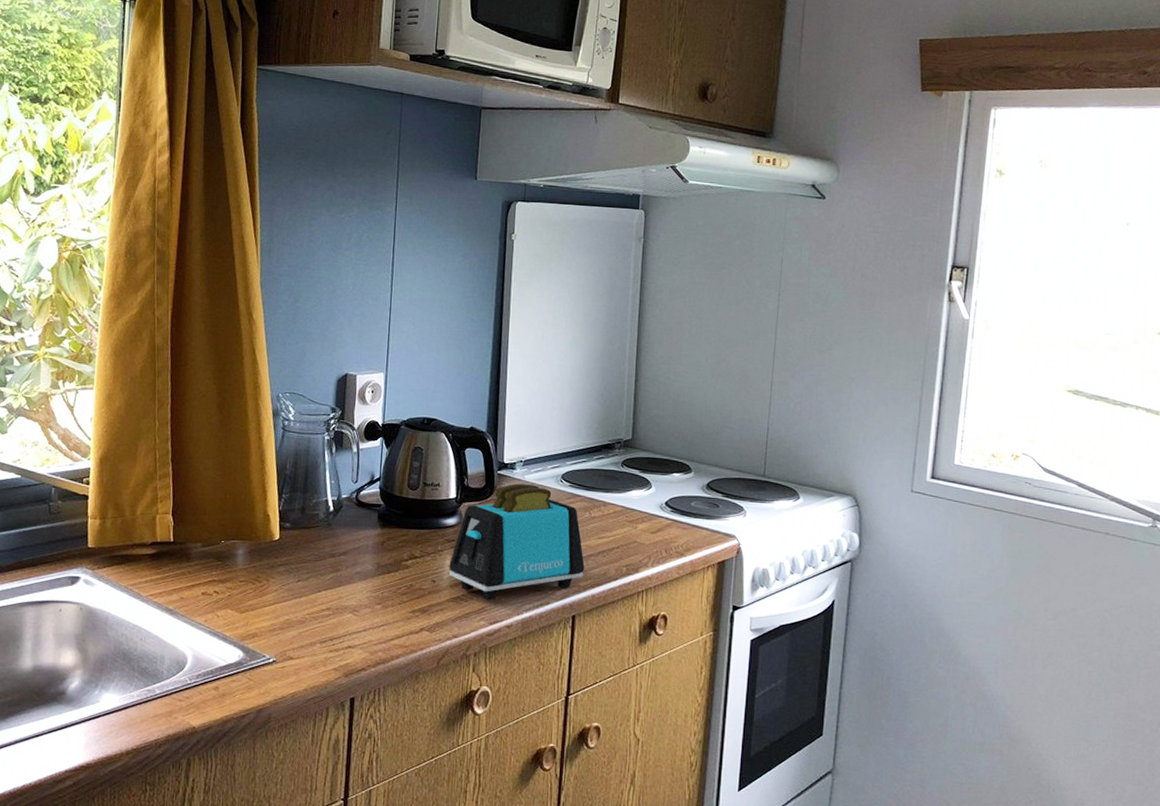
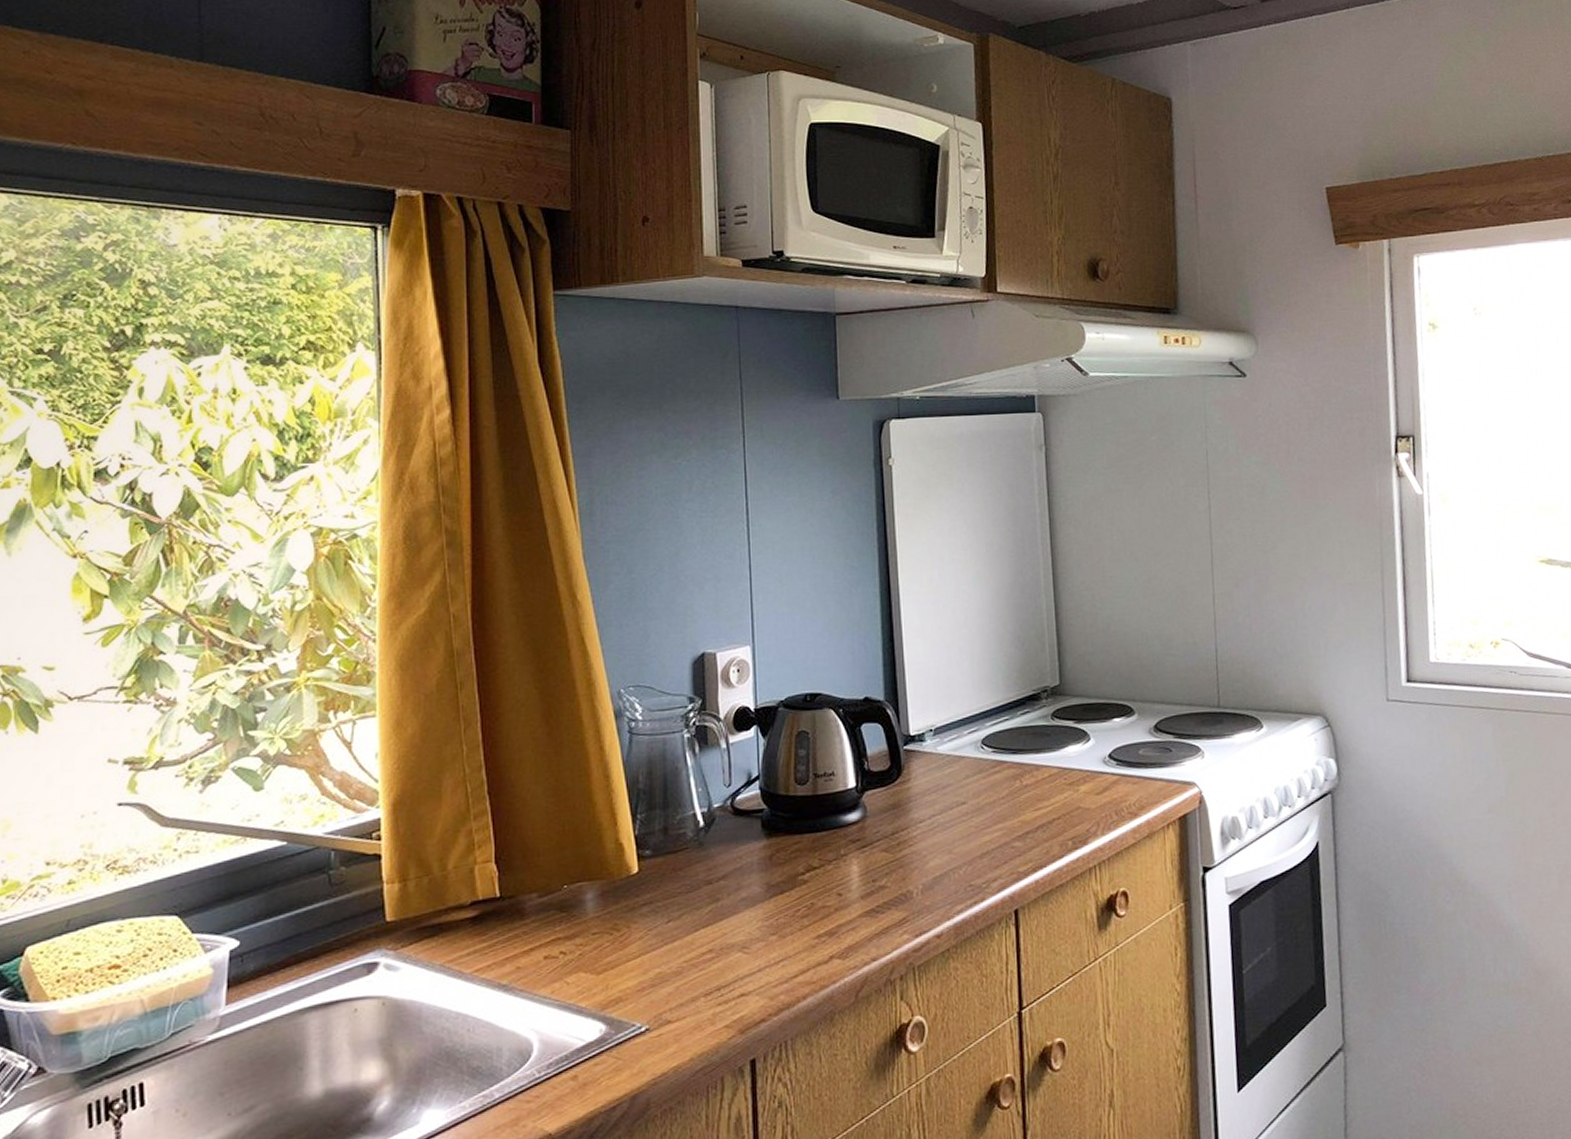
toaster: present [449,483,585,601] -> none [856,756,1022,909]

